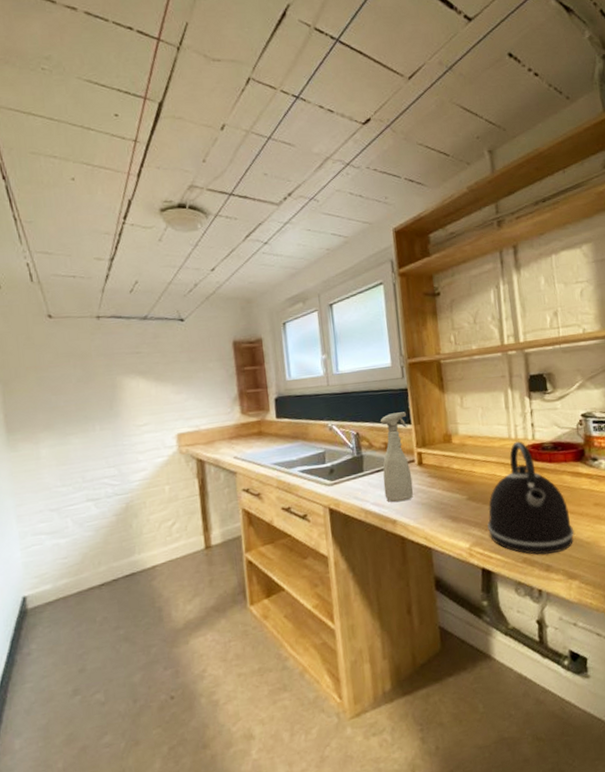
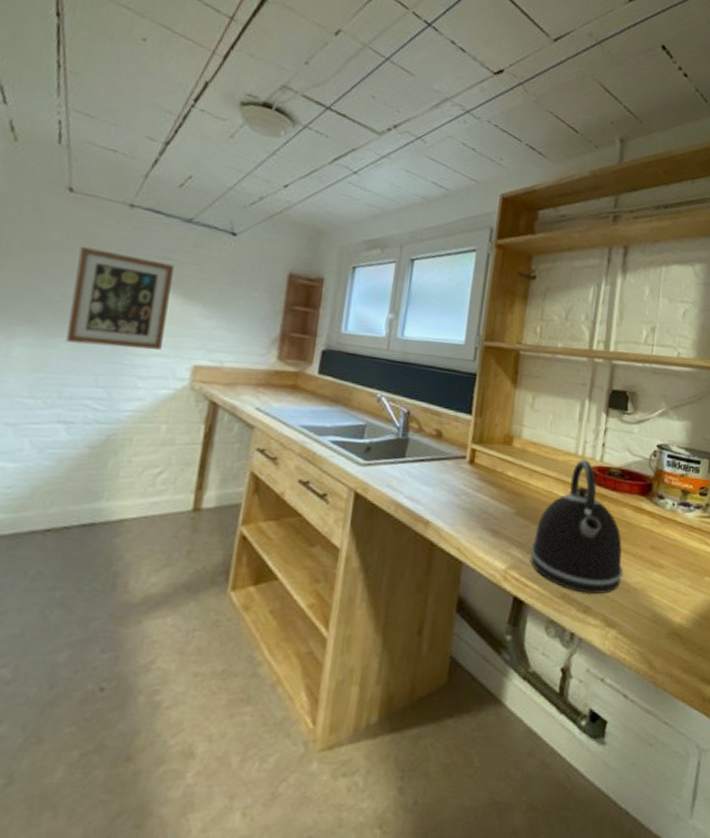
wall art: none [69,356,149,437] -> present [65,247,174,350]
spray bottle: present [380,412,414,502] -> none [423,397,470,502]

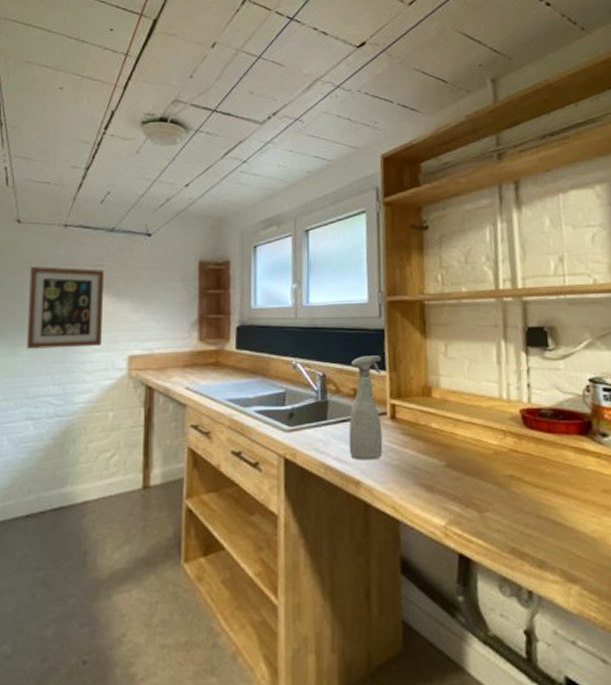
spray bottle: none [423,397,470,502] -> present [348,355,383,460]
kettle: present [530,459,624,595] -> none [468,403,576,548]

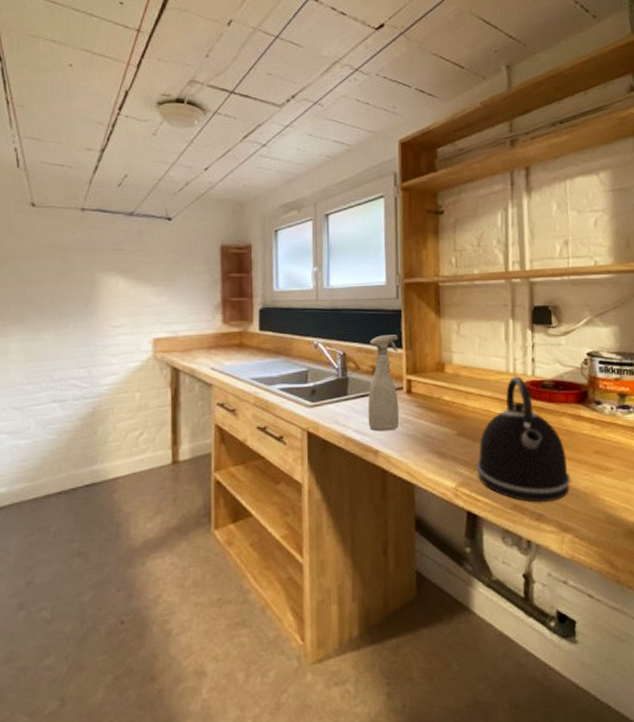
wall art: present [26,267,104,349] -> none [48,251,125,333]
kettle: none [468,403,576,548] -> present [477,376,571,503]

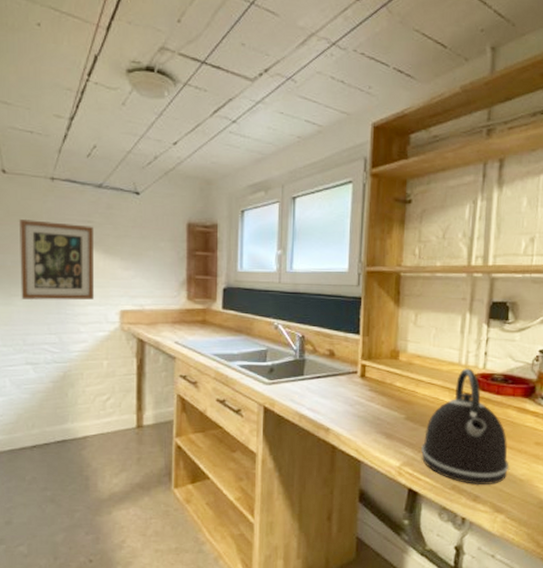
wall art: none [48,251,125,333] -> present [19,219,94,301]
spray bottle: present [367,334,400,431] -> none [322,321,357,411]

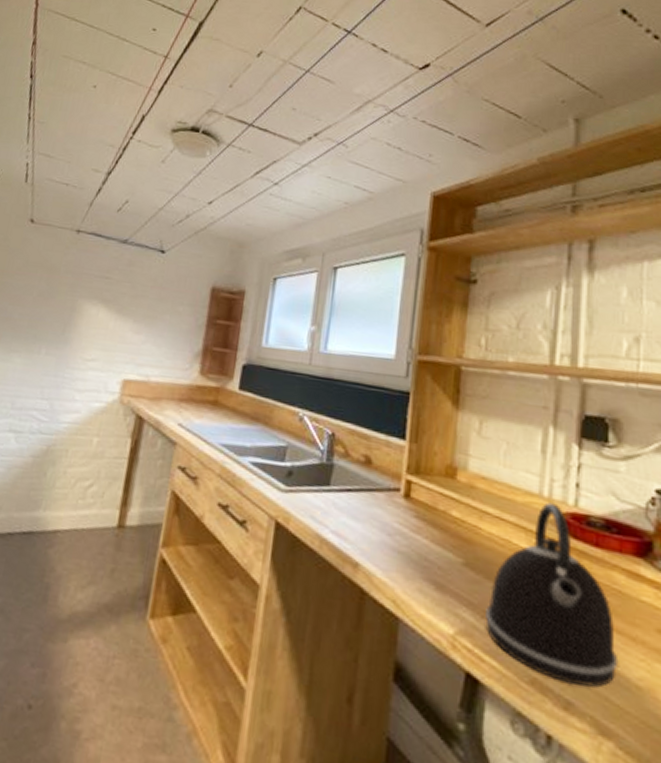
wall art: present [19,219,94,301] -> none [20,270,110,364]

